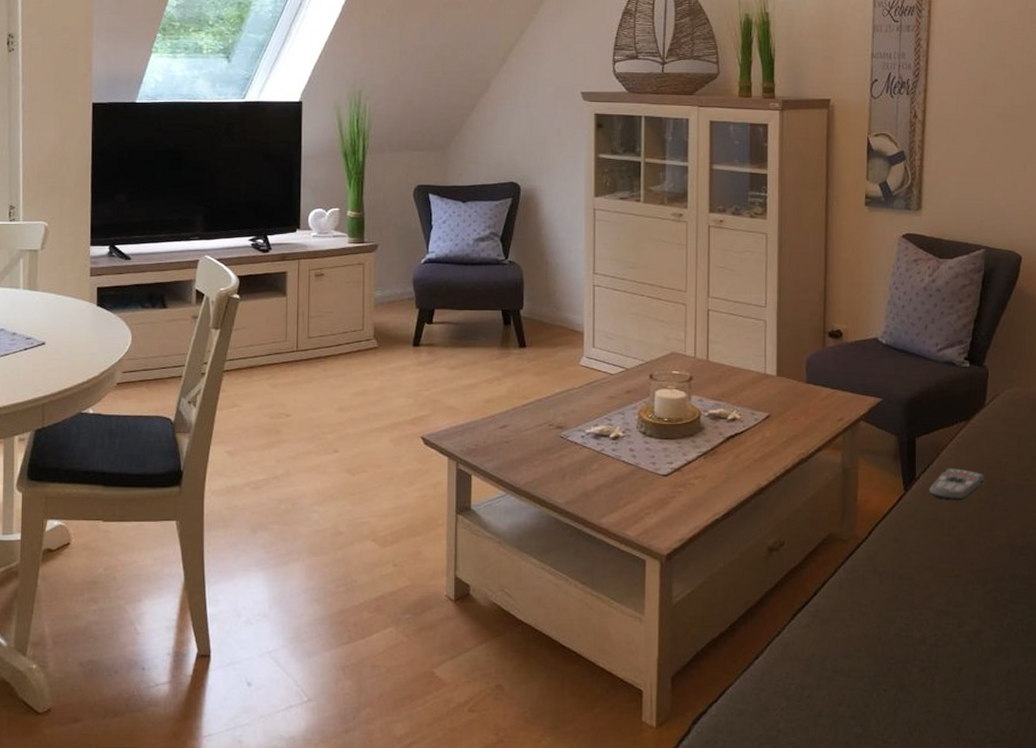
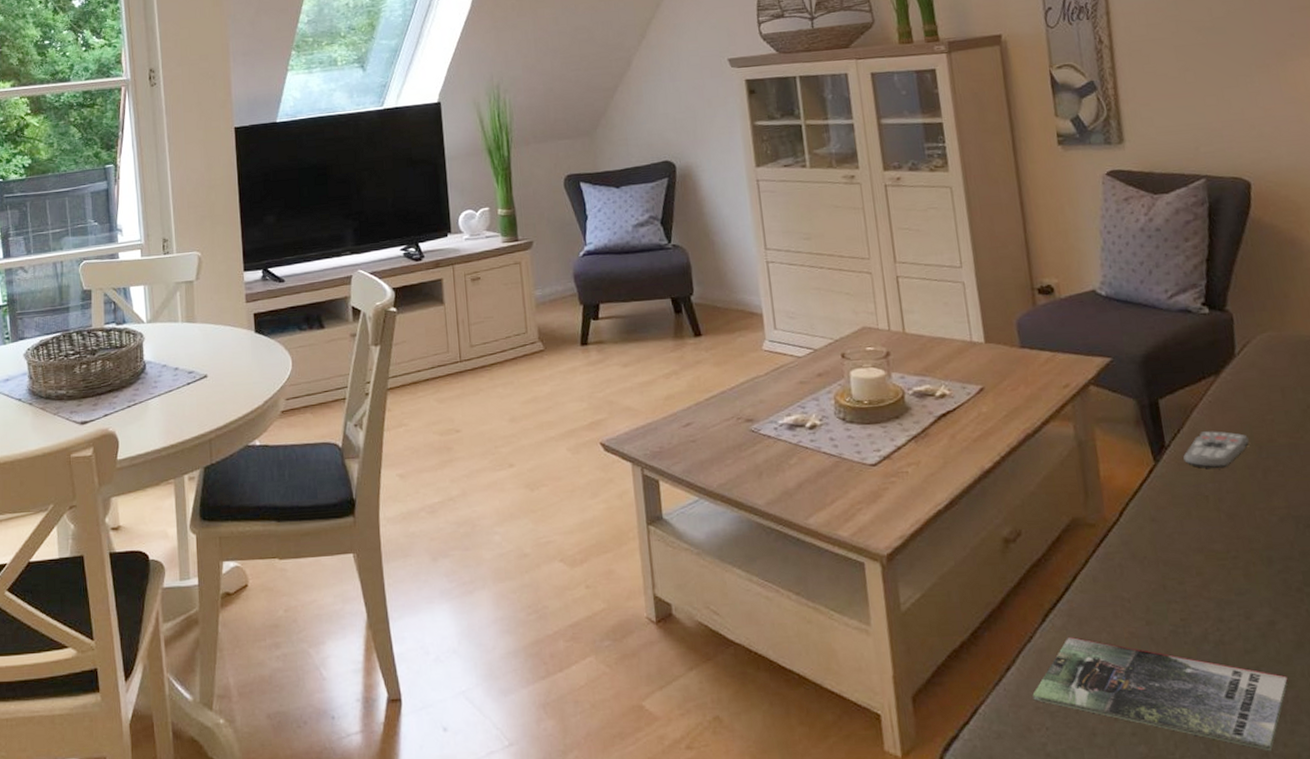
magazine: none [774,633,984,736] -> present [1032,636,1288,752]

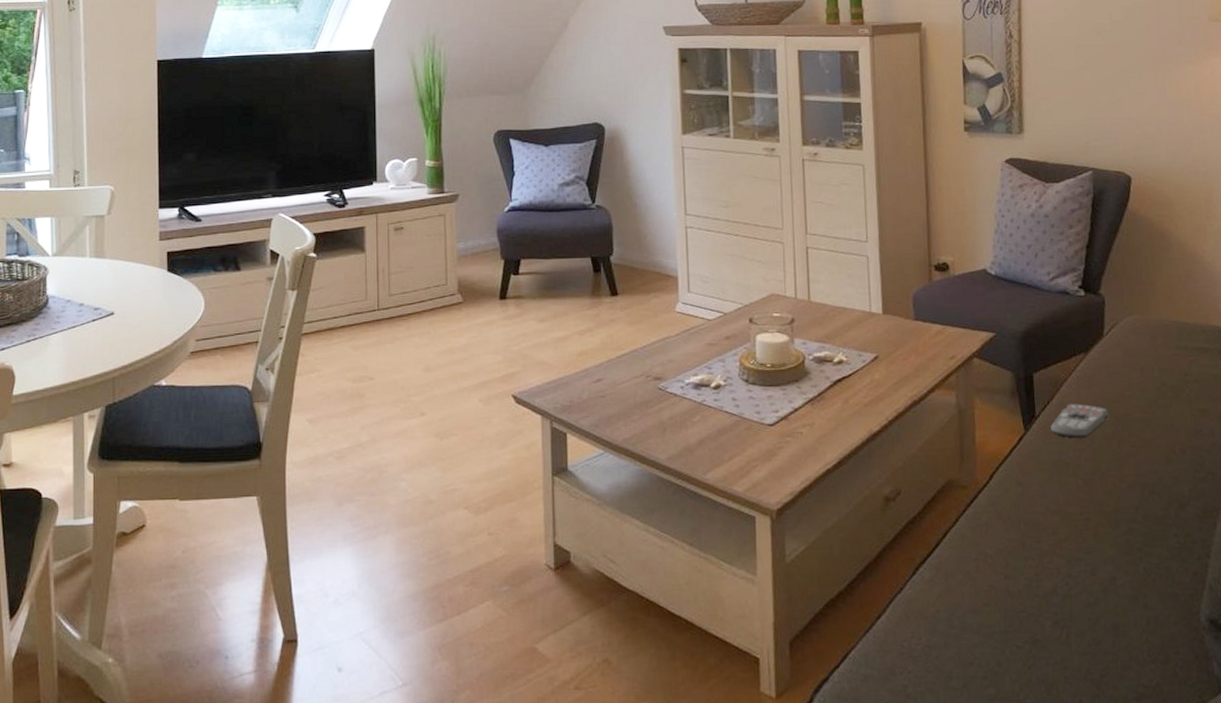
magazine: present [1032,636,1288,752] -> none [898,588,1122,694]

